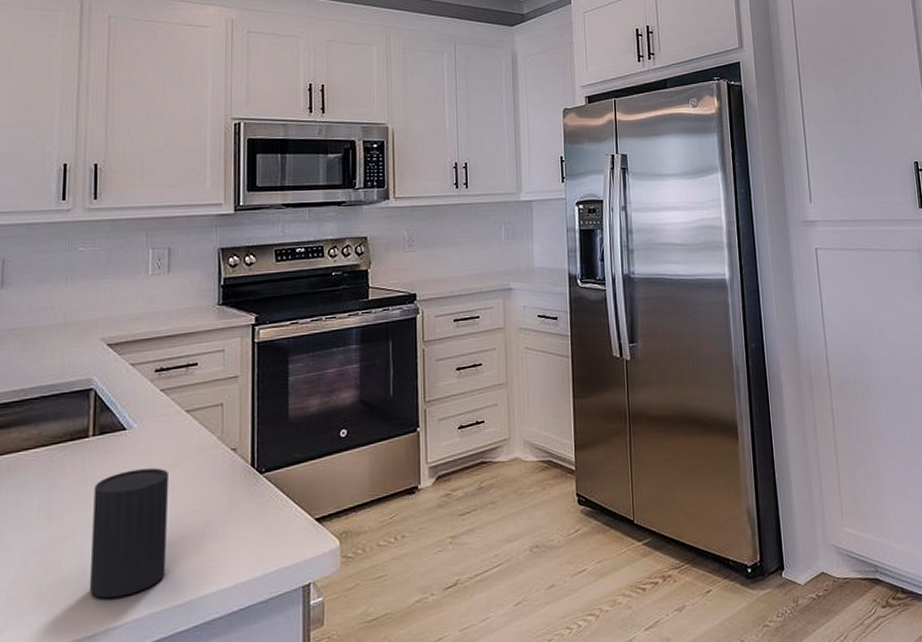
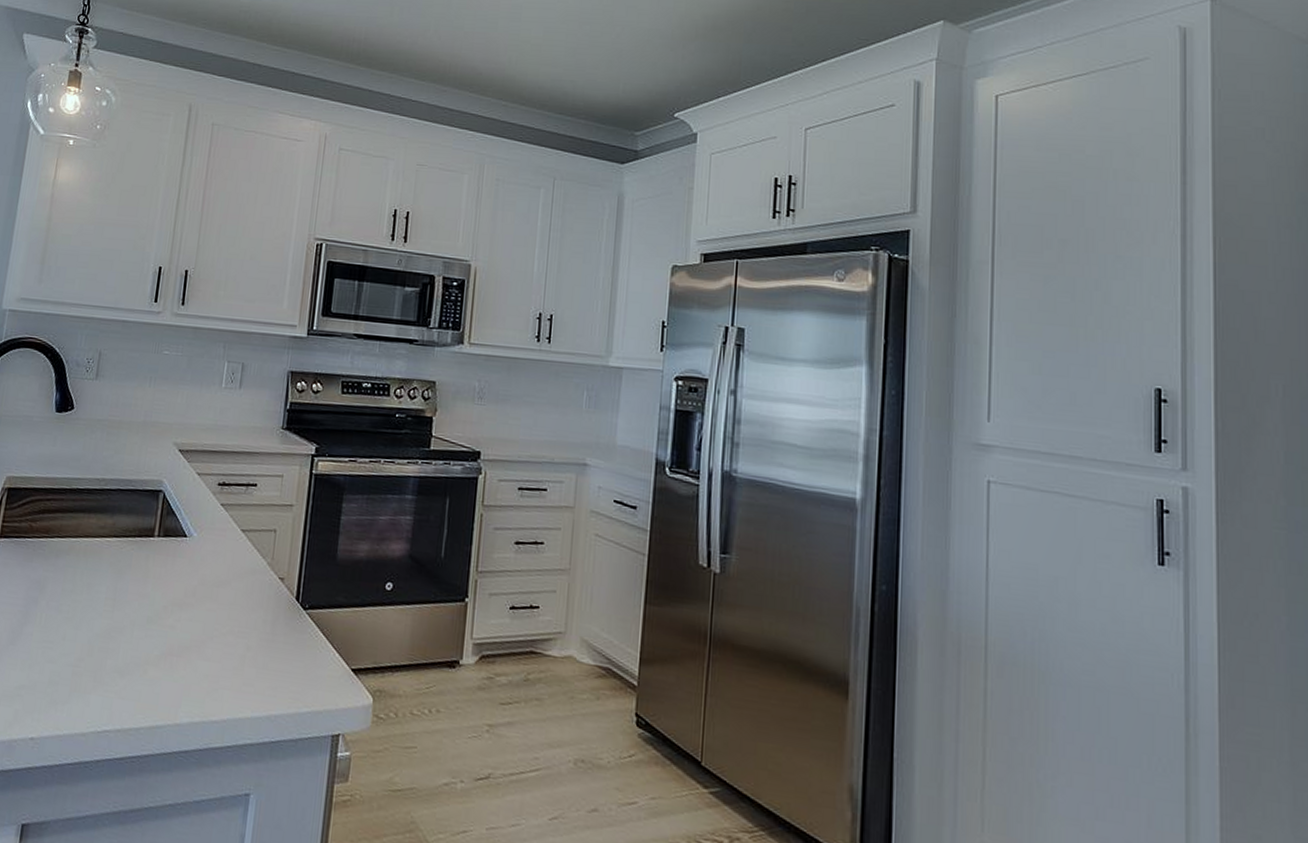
cup: present [89,468,168,599] -> none [139,577,220,699]

